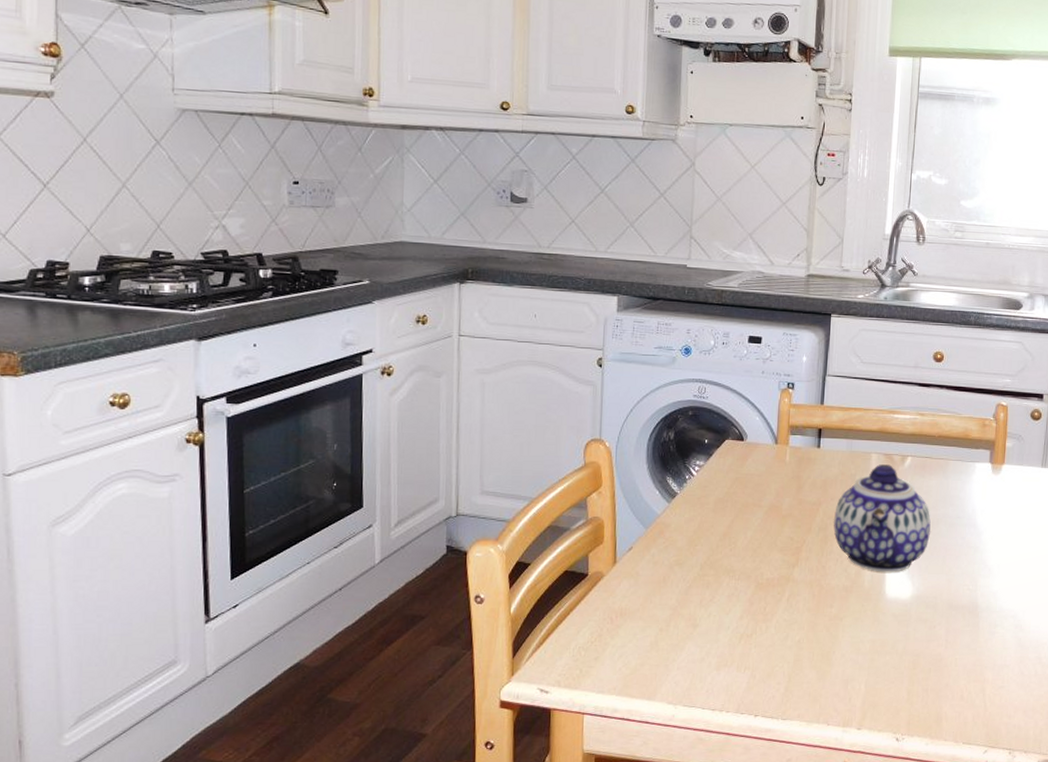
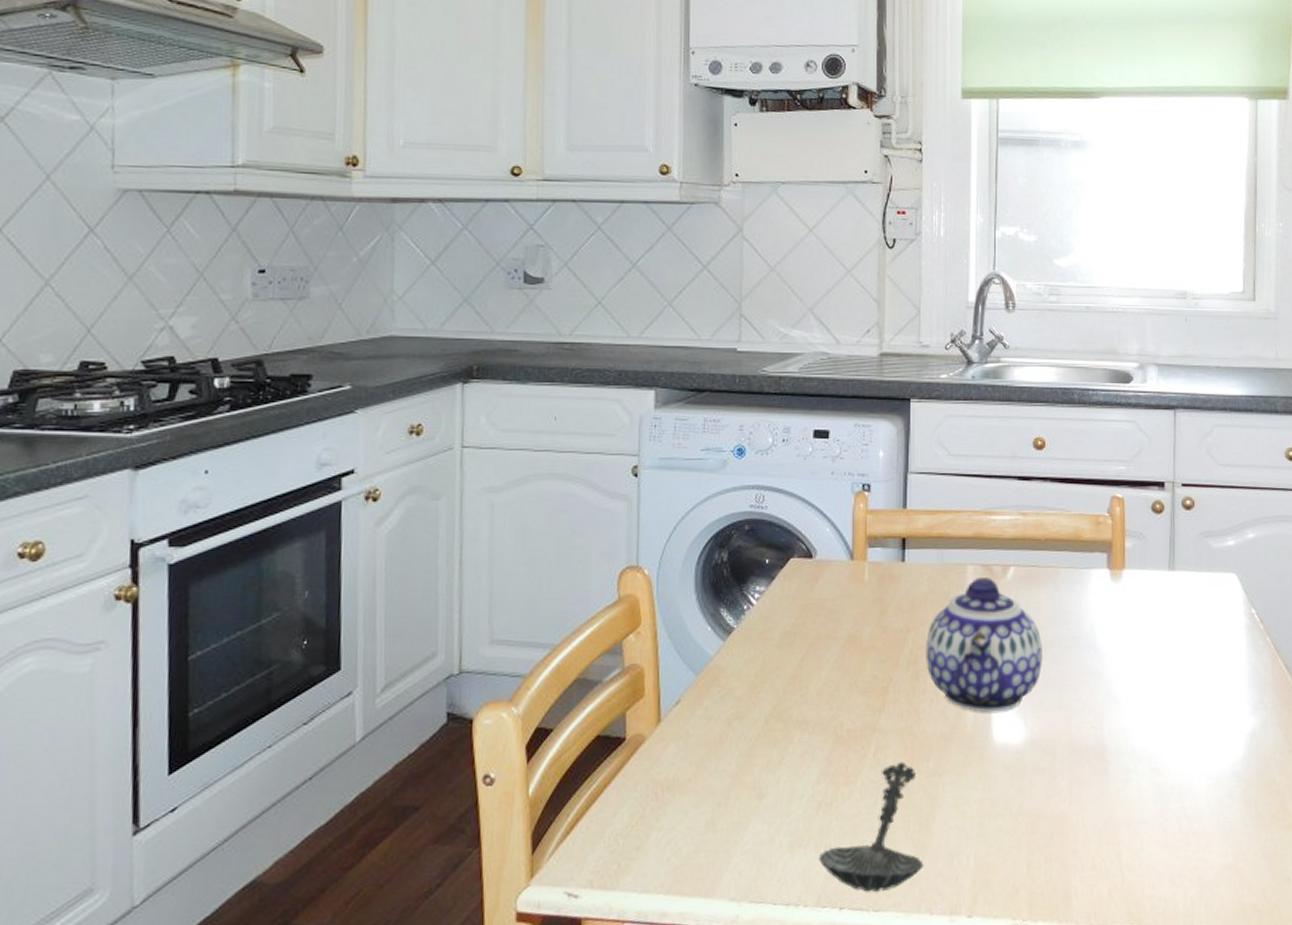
spoon: none [740,606,824,706] -> present [819,761,924,893]

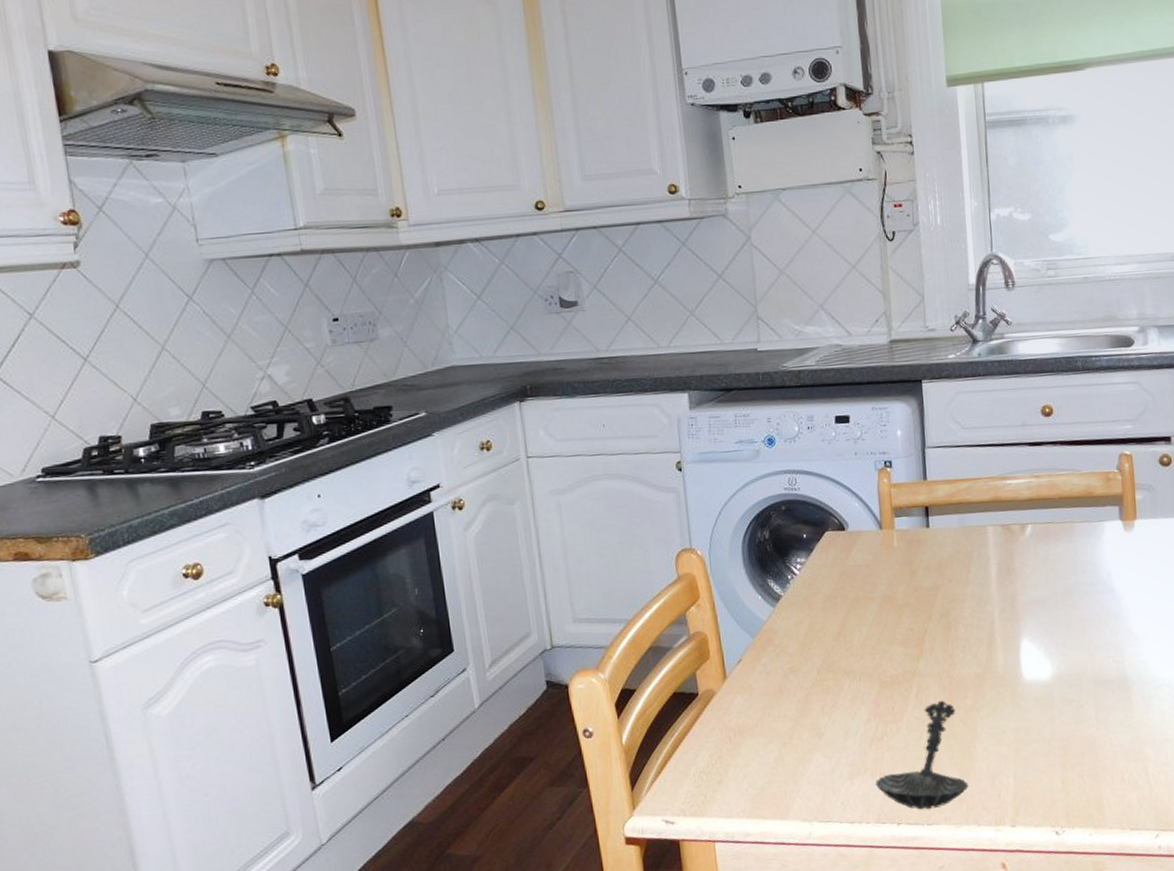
teapot: present [926,577,1044,713] -> none [955,536,1065,654]

